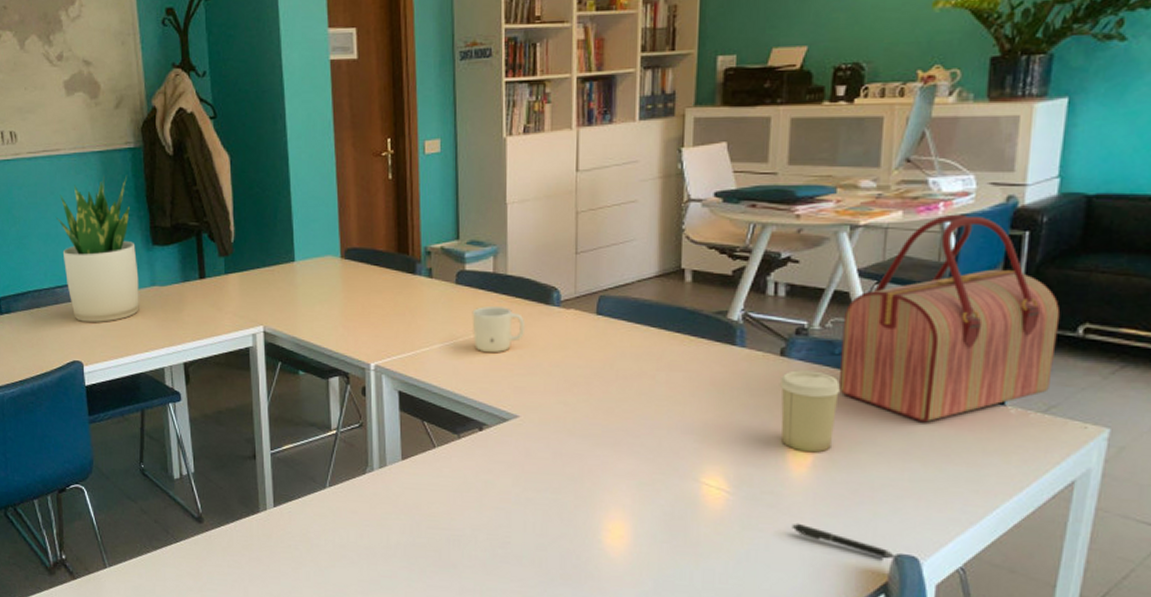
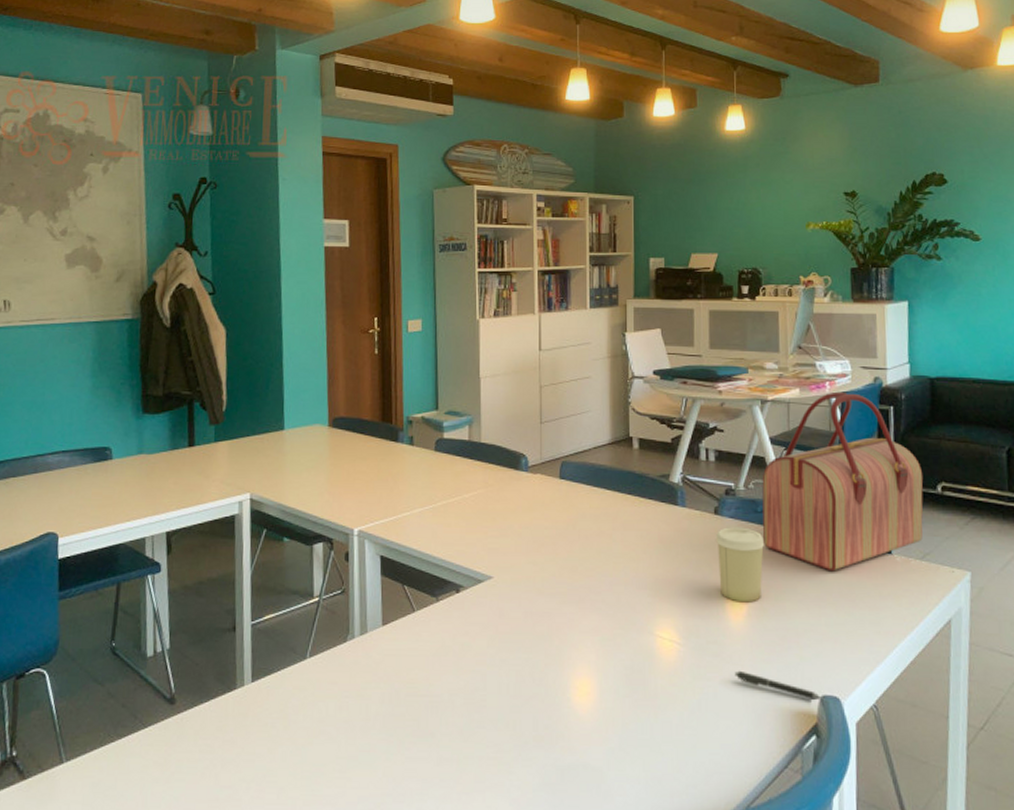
planter: present [56,176,139,323] -> none [44,345,126,493]
mug: present [472,306,526,353] -> none [449,472,498,517]

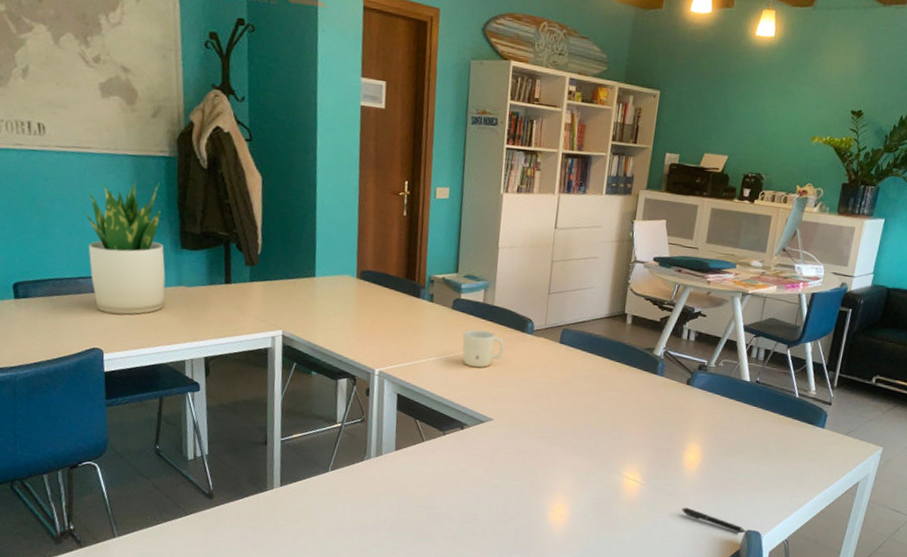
planter: none [44,345,126,493] -> present [84,179,166,315]
mug: none [449,472,498,517] -> present [462,329,505,368]
cup: present [715,527,765,603] -> none [681,396,724,457]
handbag: present [762,391,924,572] -> none [722,291,864,438]

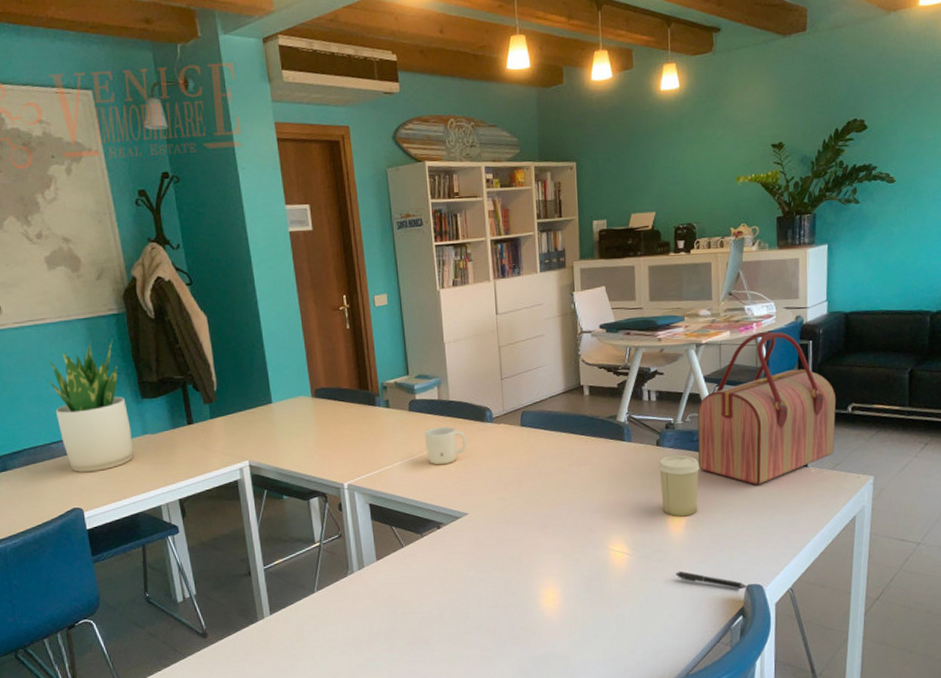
cup: none [681,396,724,457] -> present [657,455,700,517]
handbag: none [722,291,864,438] -> present [697,331,837,486]

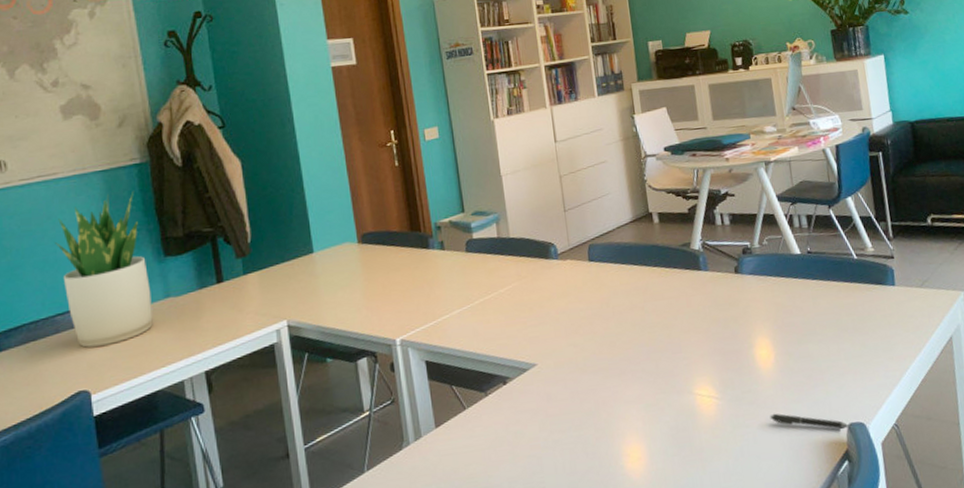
mug: present [424,427,468,465] -> none [483,266,532,311]
cup: present [657,455,700,517] -> none [738,281,786,351]
handbag: present [697,331,837,486] -> none [773,144,920,310]

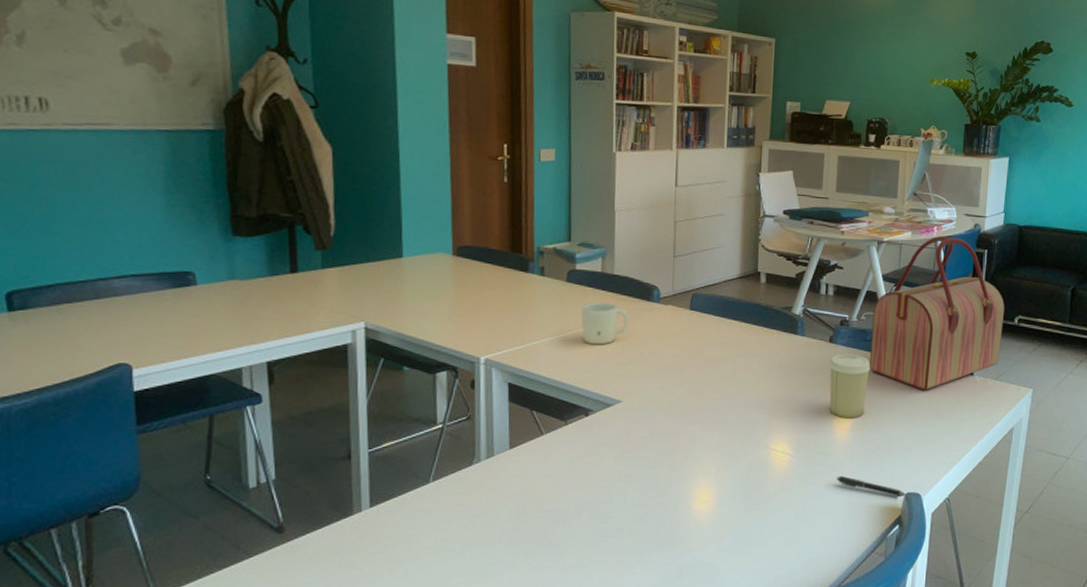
planter: present [55,191,153,348] -> none [102,158,213,321]
mug: none [483,266,532,311] -> present [581,303,630,345]
cup: none [738,281,786,351] -> present [828,354,871,418]
handbag: none [773,144,920,310] -> present [869,235,1005,391]

